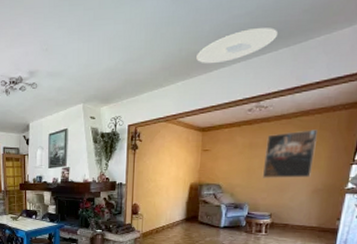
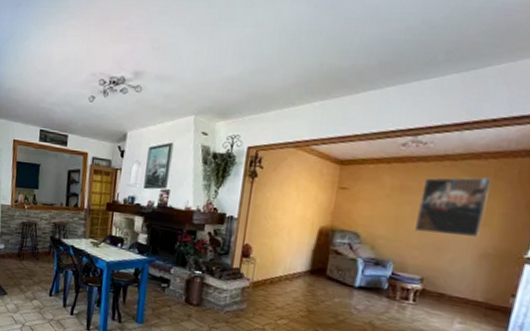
ceiling light: present [196,27,279,64] -> none [340,46,447,85]

